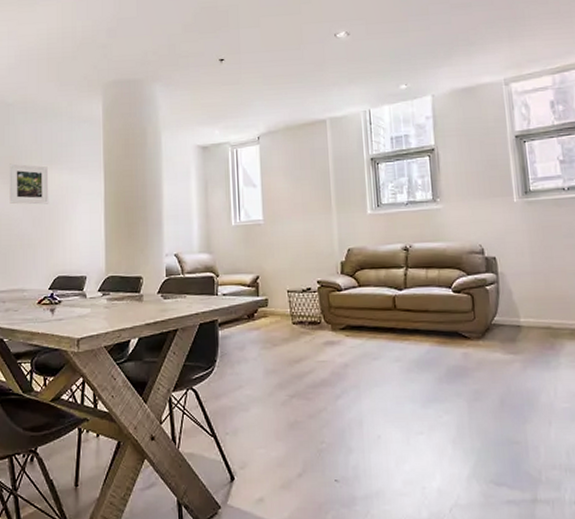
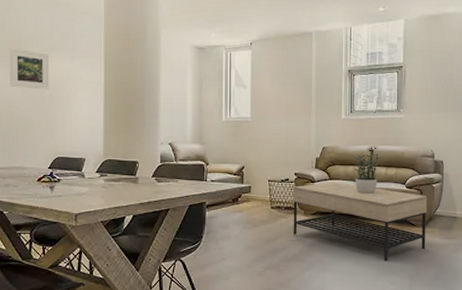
coffee table: none [317,289,485,384] -> present [293,182,428,261]
potted plant: none [384,251,419,302] -> present [352,151,381,194]

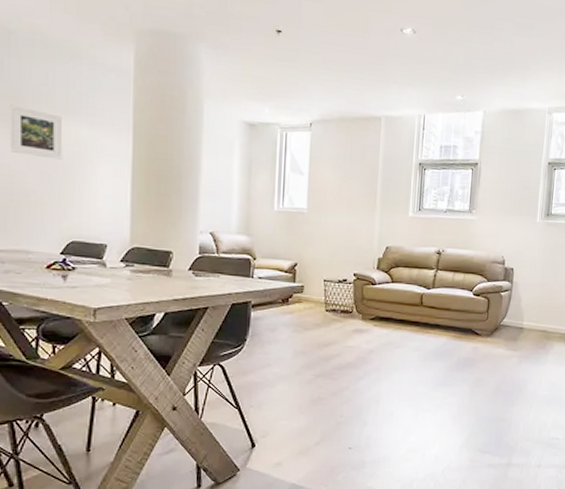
coffee table: present [293,182,428,261] -> none [348,285,495,372]
potted plant: present [352,151,381,194] -> none [418,254,449,300]

